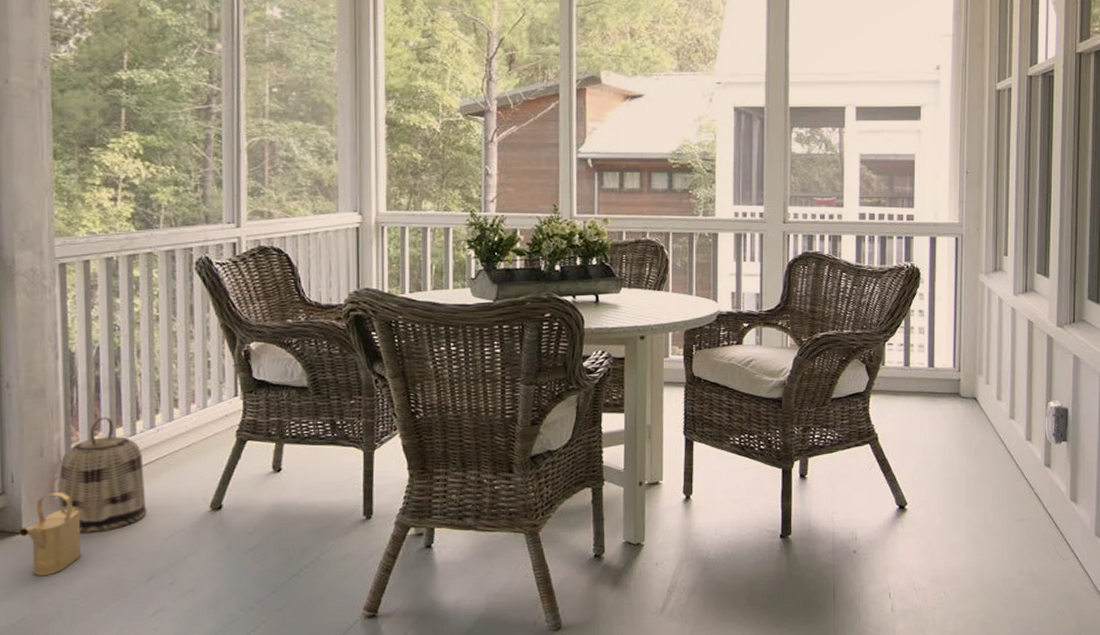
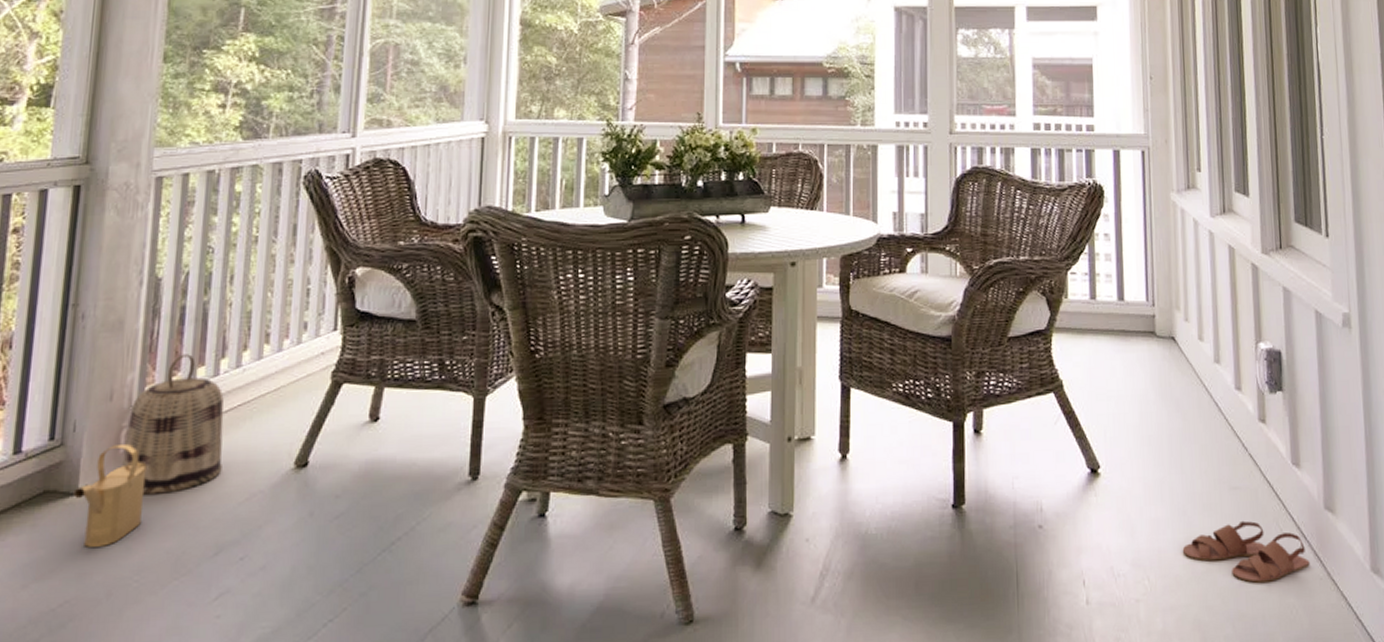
sandal: none [973,545,1080,594] -> present [1182,520,1310,583]

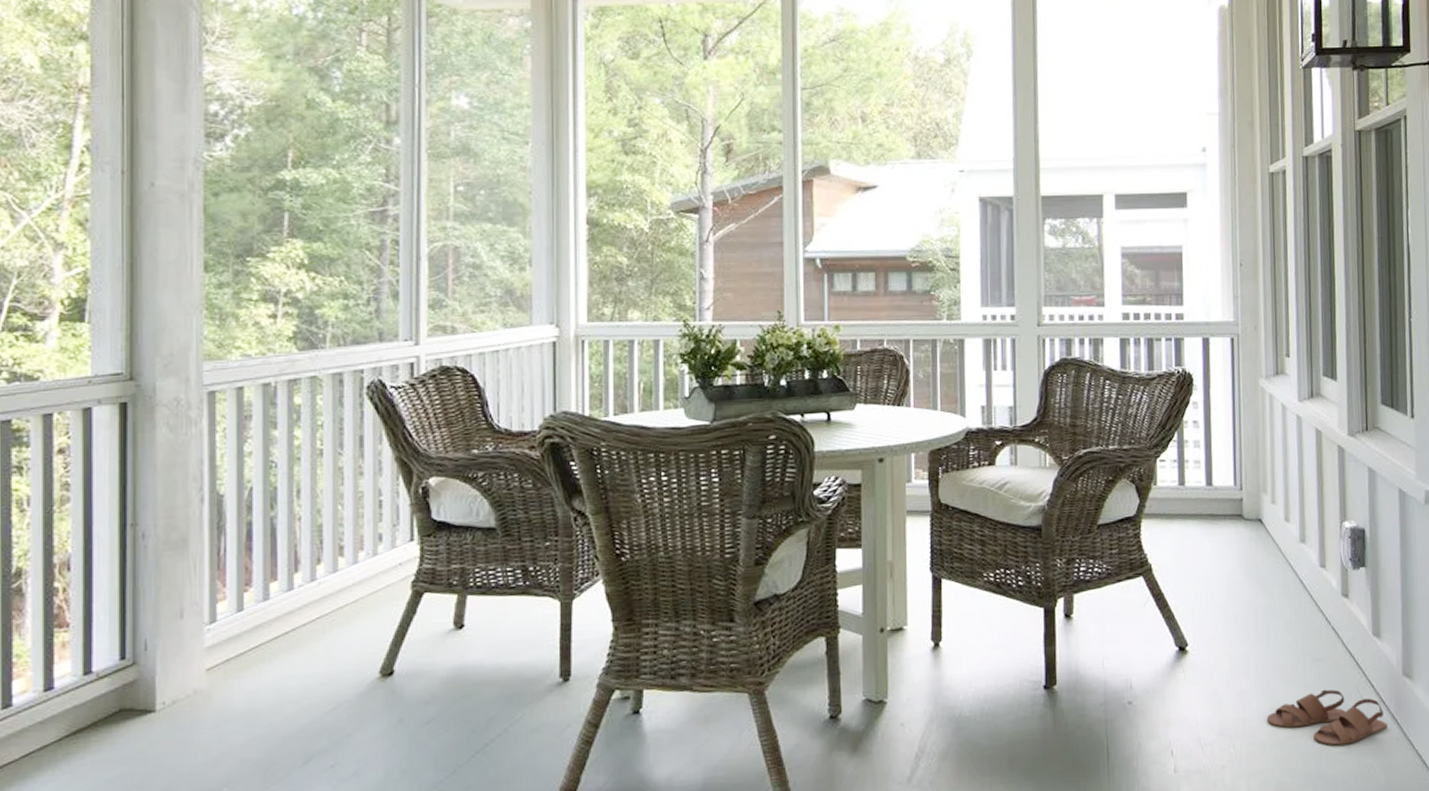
watering can: present [73,443,147,547] -> none [151,660,226,762]
basket: present [122,354,224,495] -> none [200,569,305,709]

